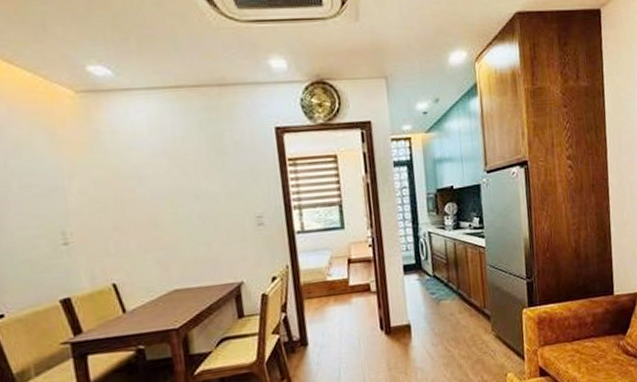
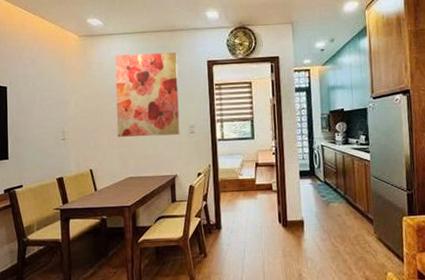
wall art: none [136,115,244,237] -> present [115,52,180,137]

